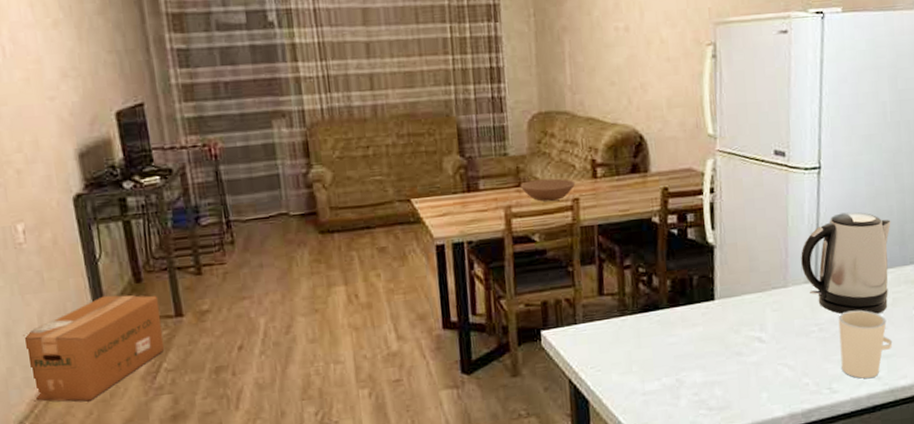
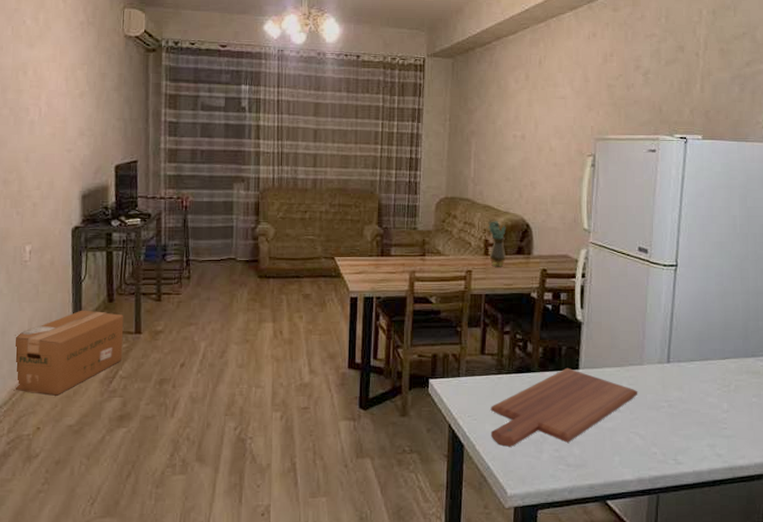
bowl: present [520,178,576,202] -> none [424,252,470,270]
vase: none [593,133,619,191] -> present [488,218,506,267]
cutting board: none [615,299,784,397] -> present [490,367,638,447]
kettle: present [801,211,891,314] -> none [656,306,736,398]
cup: present [838,310,893,379] -> none [686,392,734,455]

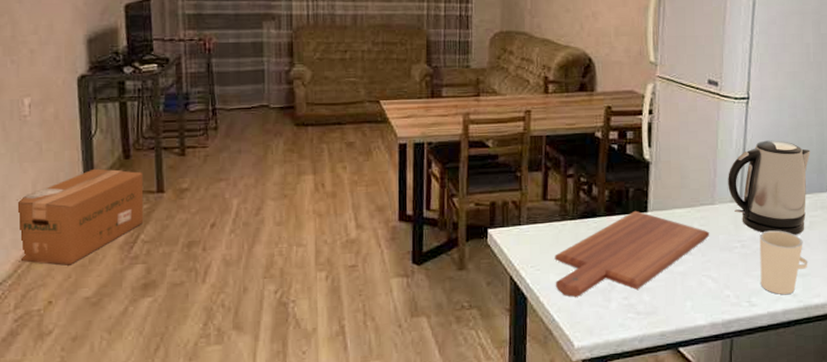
vase: present [488,218,506,267] -> none [547,53,568,106]
kettle: none [656,306,736,398] -> present [728,140,810,235]
cup: none [686,392,734,455] -> present [759,230,808,295]

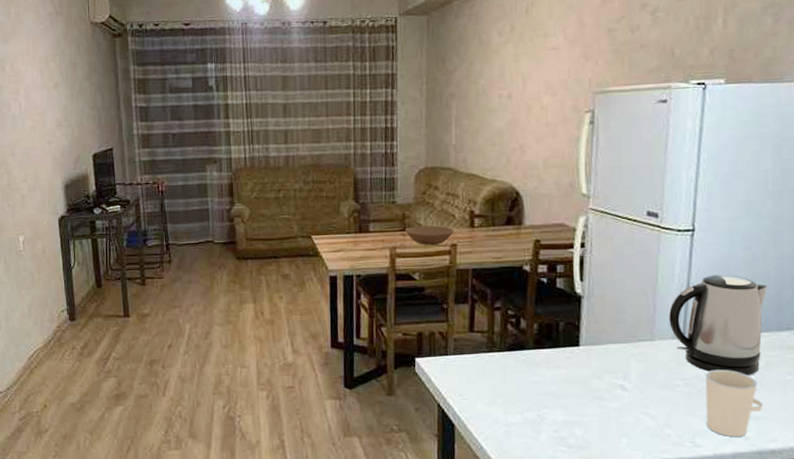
box: present [15,168,144,266] -> none [16,295,115,376]
bowl: none [478,91,529,111] -> present [404,225,455,245]
cutting board: present [554,210,710,297] -> none [482,344,649,427]

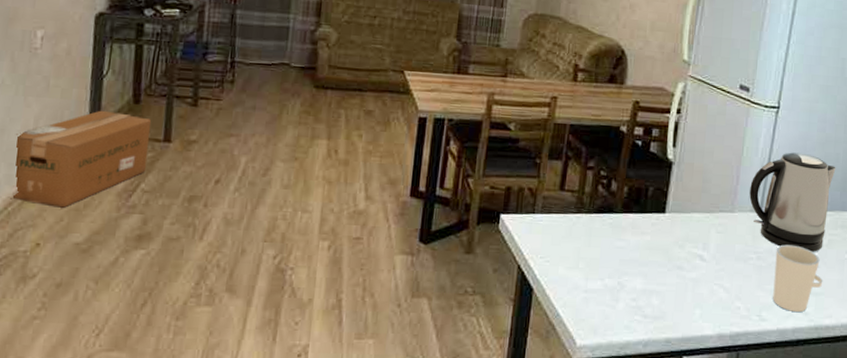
box: none [16,295,115,376] -> present [12,110,152,208]
bowl: present [404,225,455,245] -> none [506,73,557,95]

